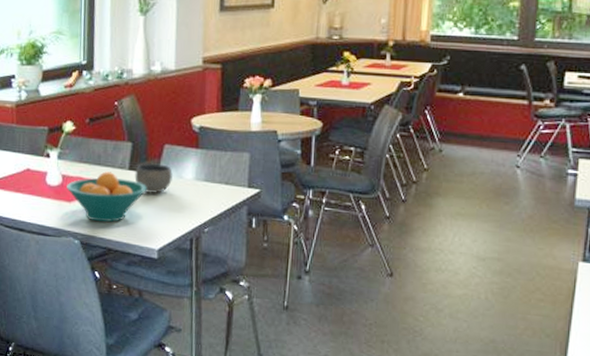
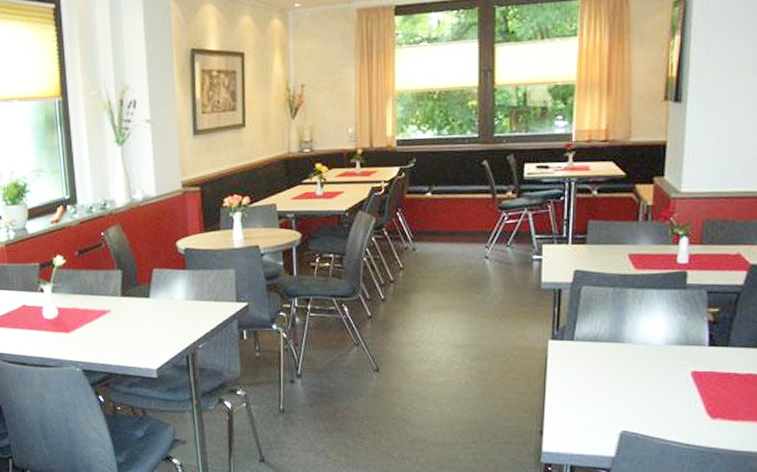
fruit bowl: present [65,171,147,223] -> none [62,300,140,349]
bowl: present [134,163,173,194] -> none [127,288,164,316]

